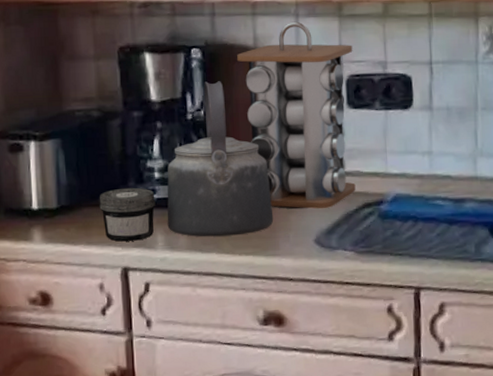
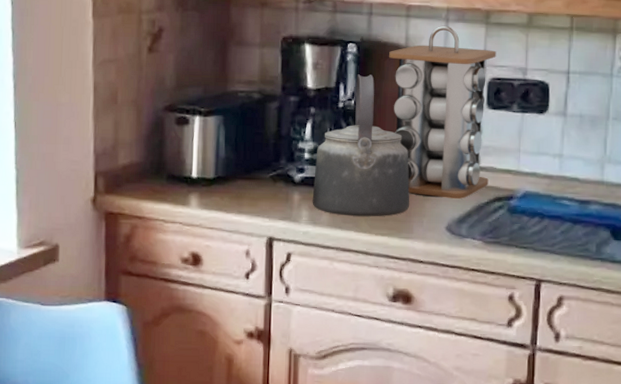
jar: present [99,187,156,242] -> none [252,165,303,214]

